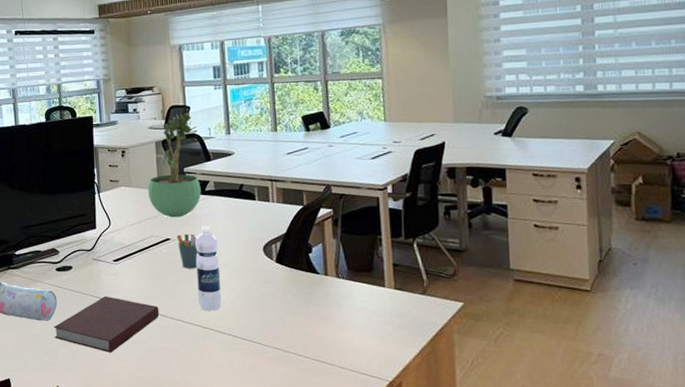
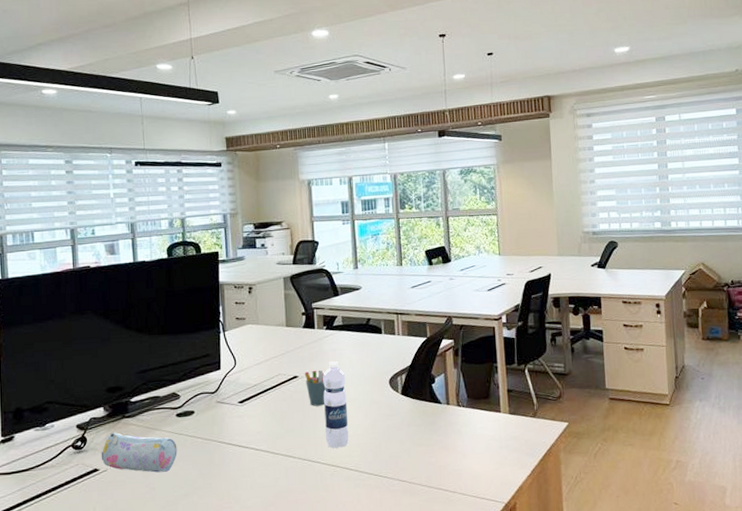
notebook: present [53,295,160,353] -> none [173,440,286,500]
potted plant: present [147,112,201,218] -> none [275,247,329,355]

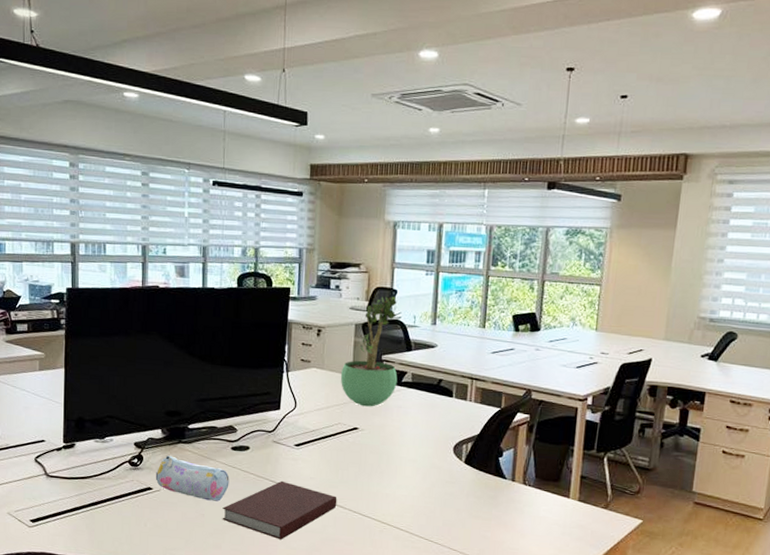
notebook: none [173,440,286,500] -> present [222,480,337,540]
potted plant: none [275,247,329,355] -> present [340,296,398,407]
pen holder: present [304,369,326,406] -> none [365,424,387,462]
water bottle: present [323,361,349,449] -> none [379,418,408,507]

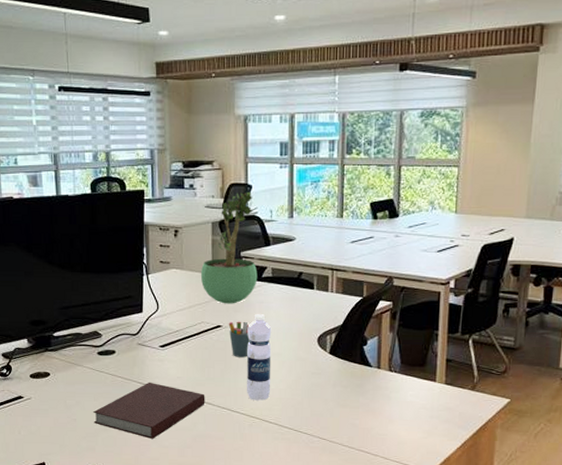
pencil case: present [155,455,230,502] -> none [25,364,98,406]
pen holder: none [365,424,387,462] -> present [228,321,250,357]
water bottle: none [379,418,408,507] -> present [246,314,272,401]

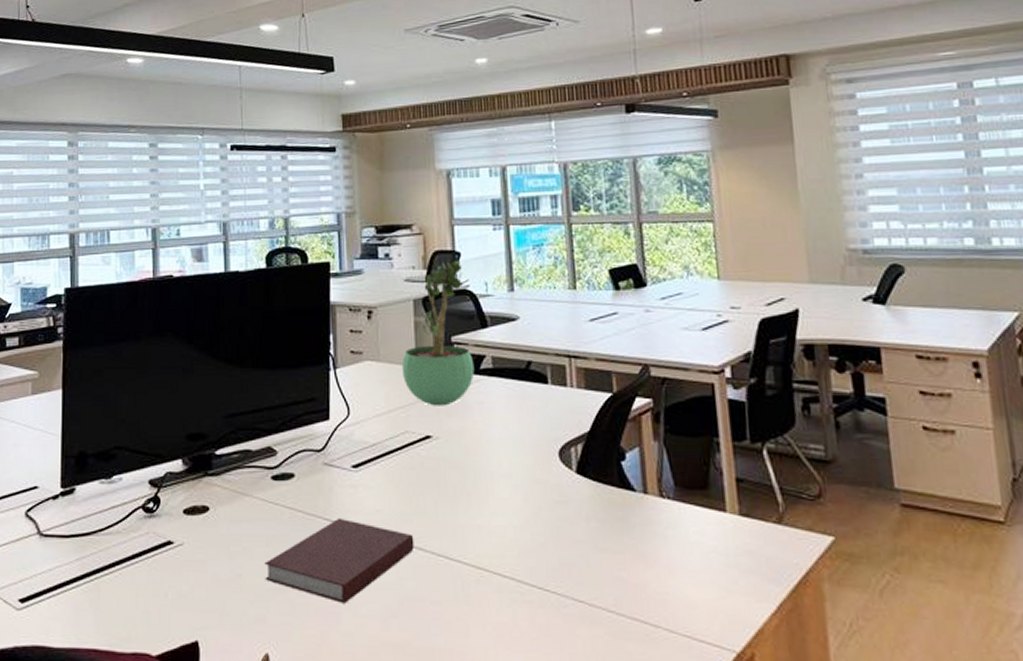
pen holder: present [228,321,250,357] -> none [440,429,470,480]
water bottle: present [246,314,272,401] -> none [465,419,502,543]

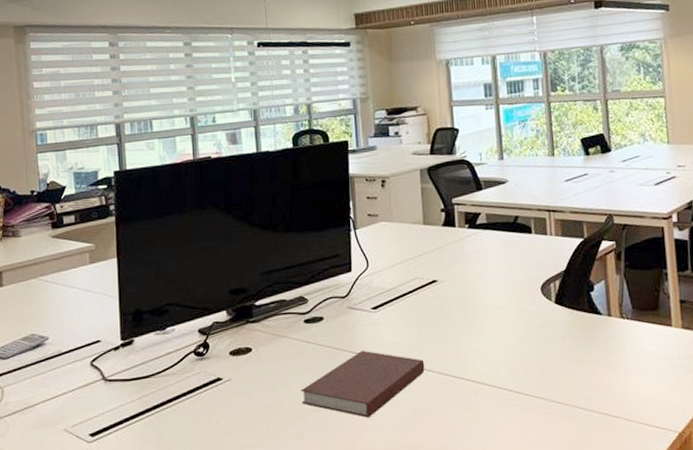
potted plant: present [401,260,475,406] -> none [411,135,472,256]

